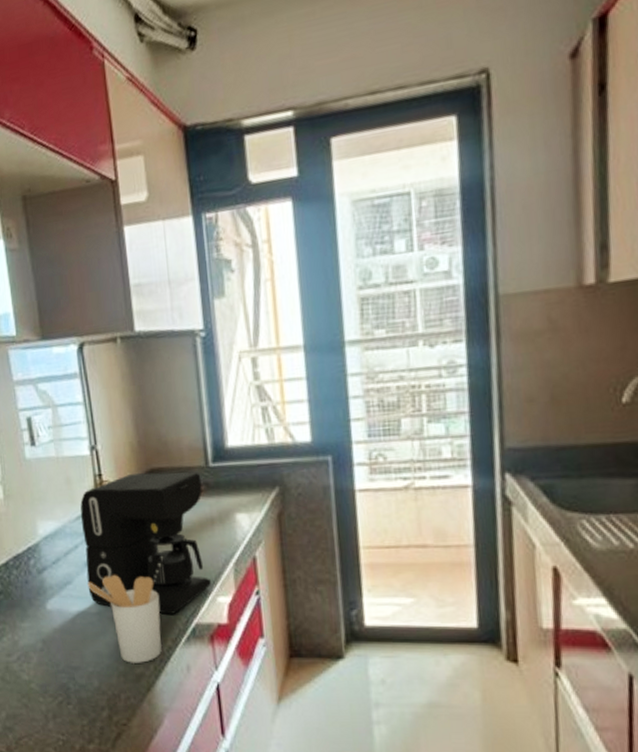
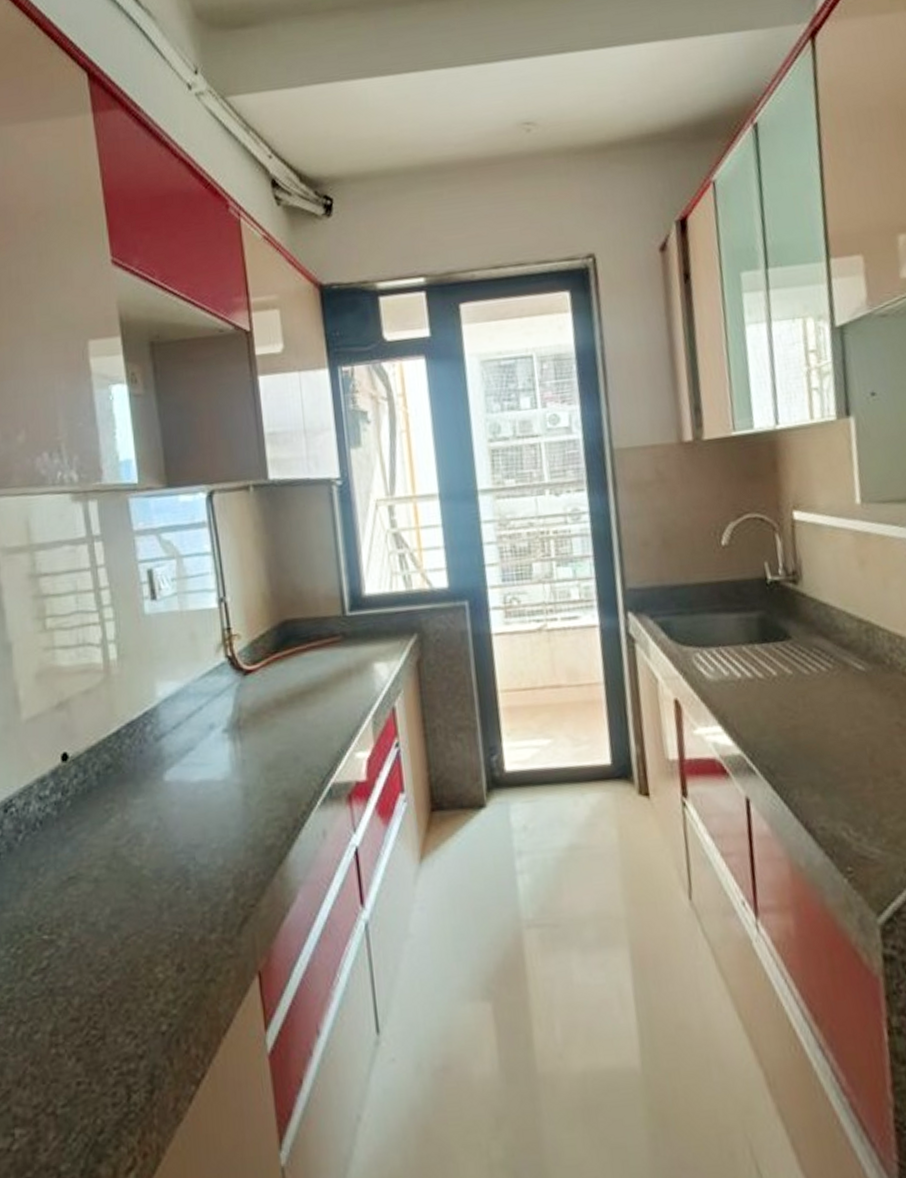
coffee maker: present [80,472,212,614] -> none [206,622,350,776]
utensil holder: present [87,575,162,663] -> none [212,736,295,835]

